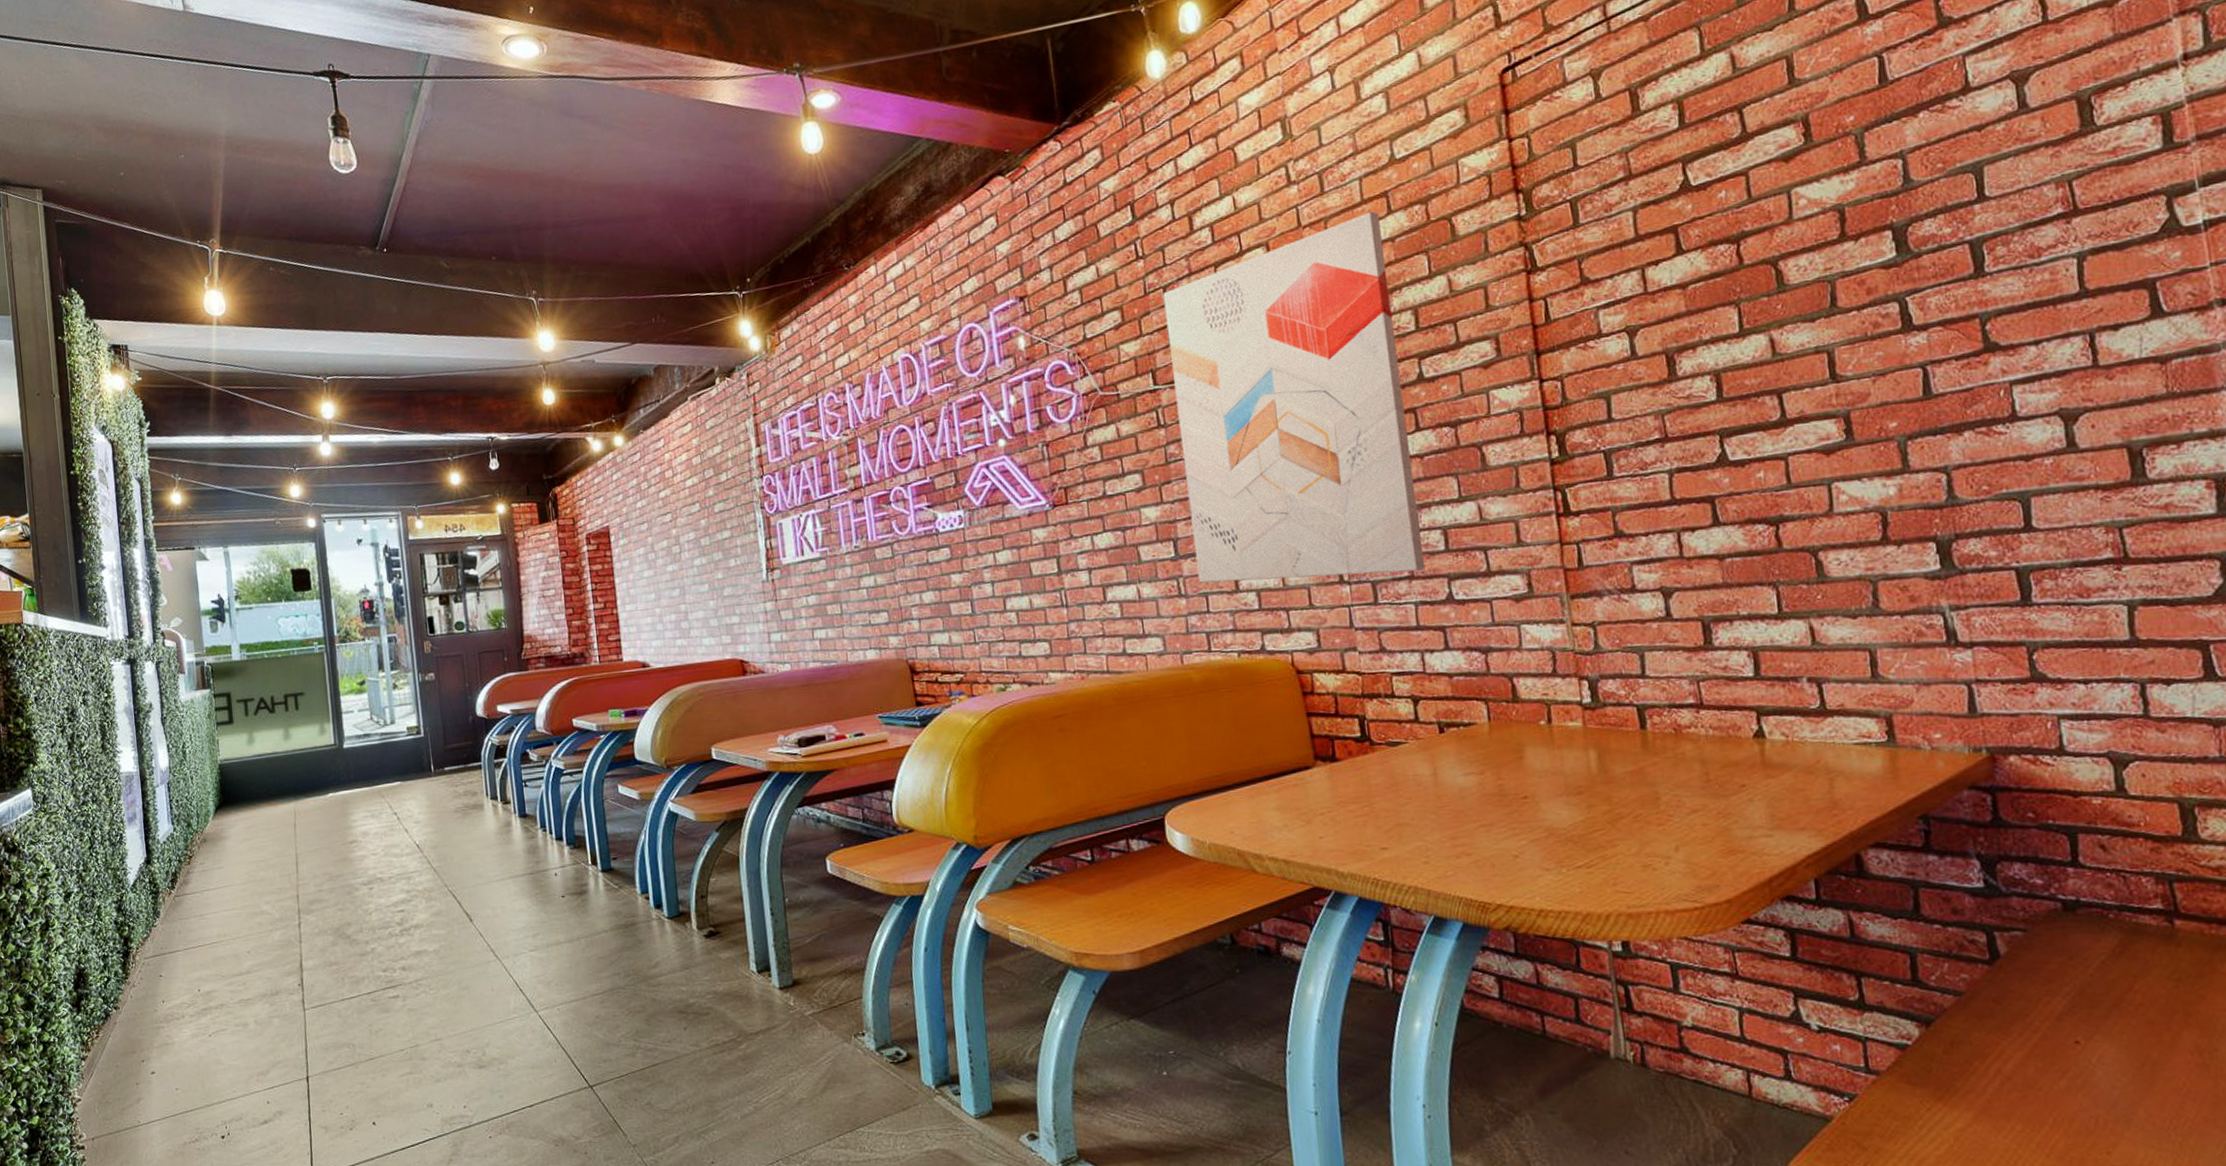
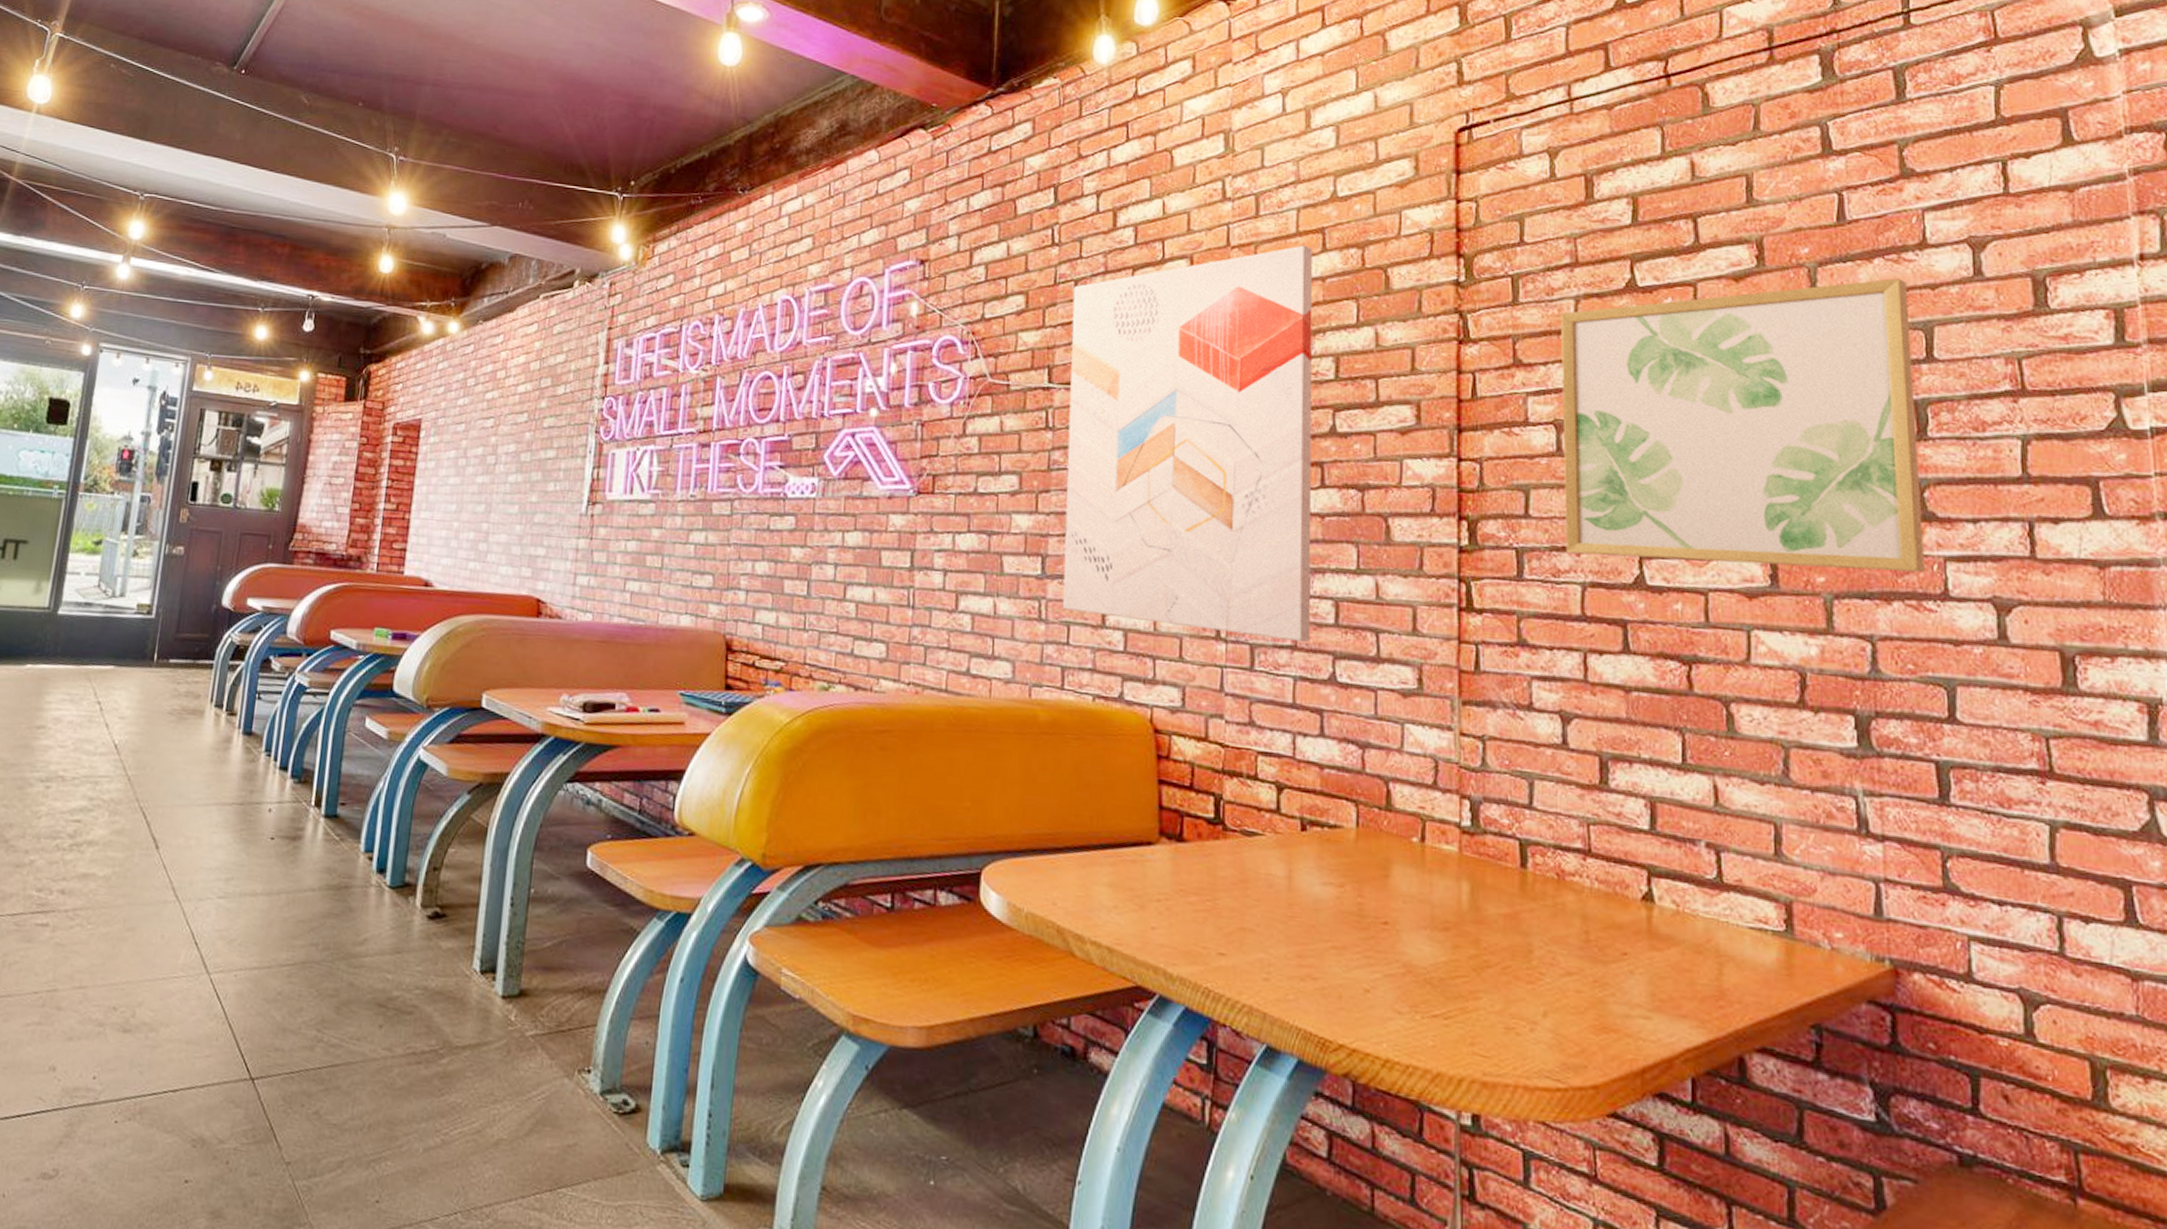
wall art: none [1620,127,1992,446] -> present [1560,278,1925,573]

